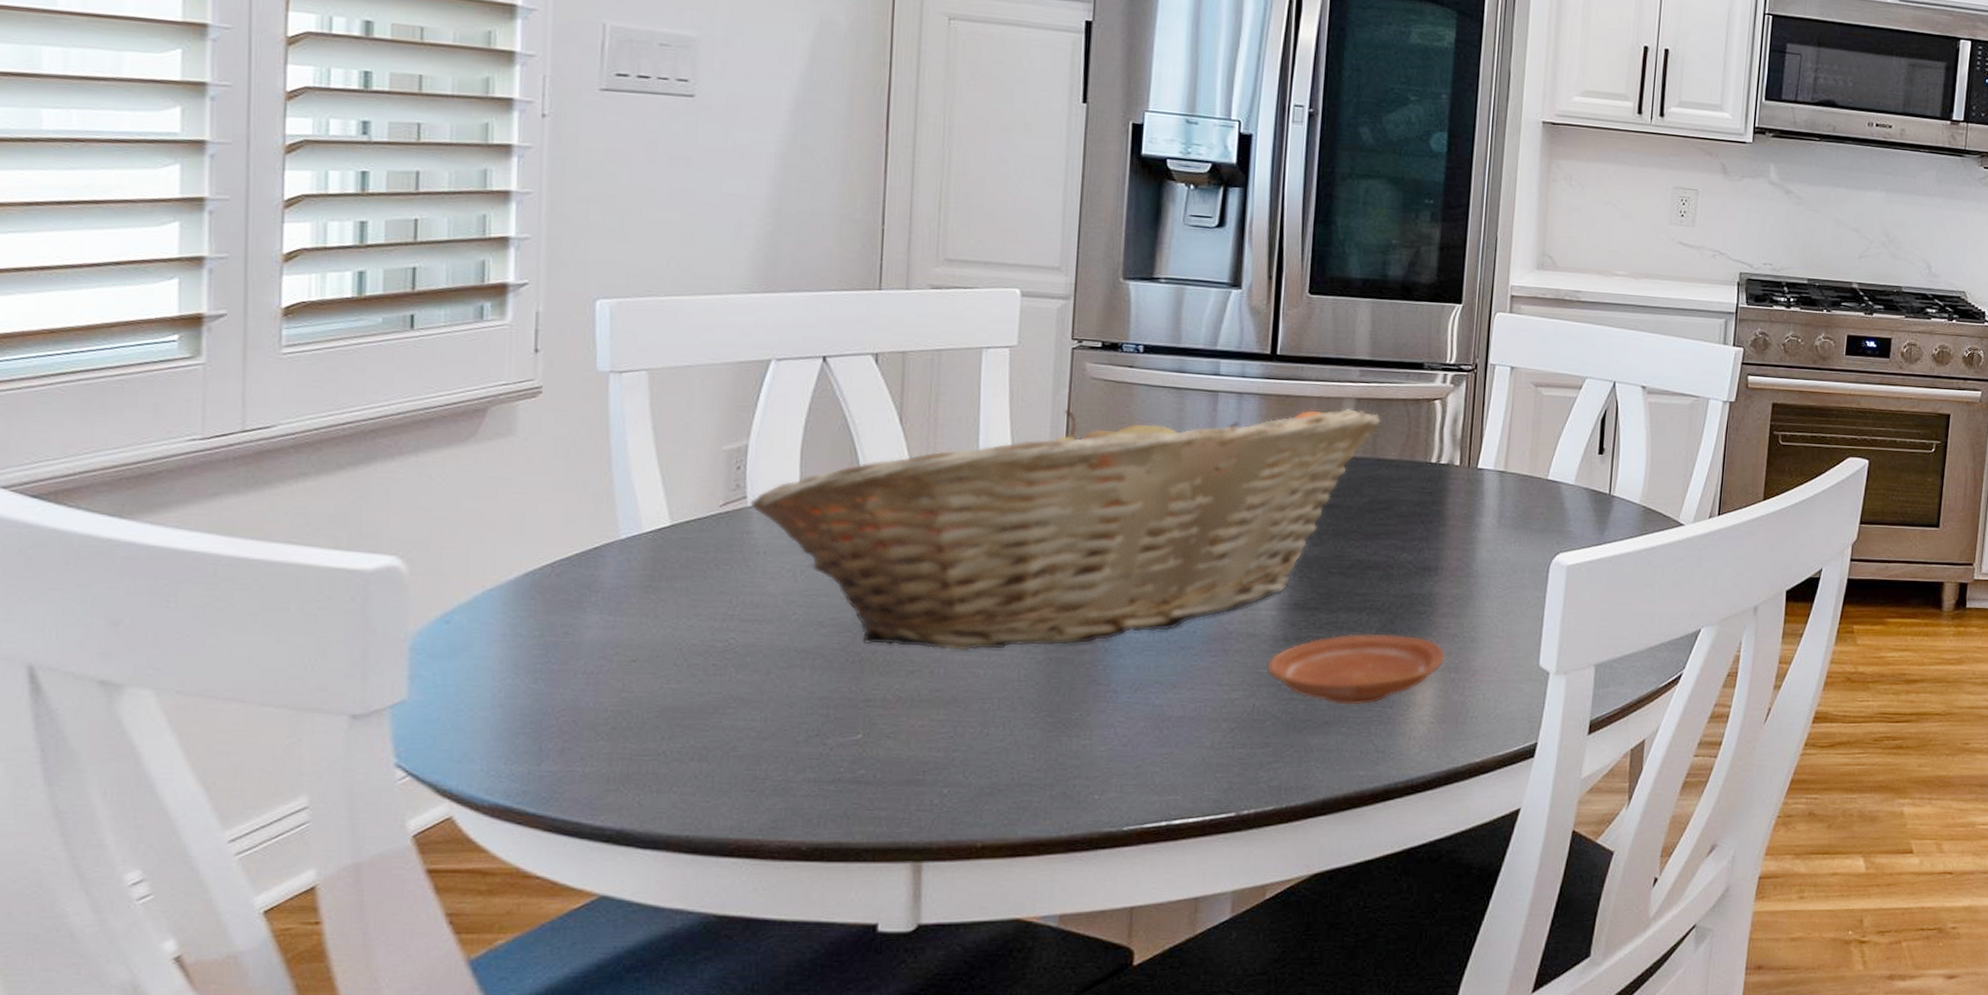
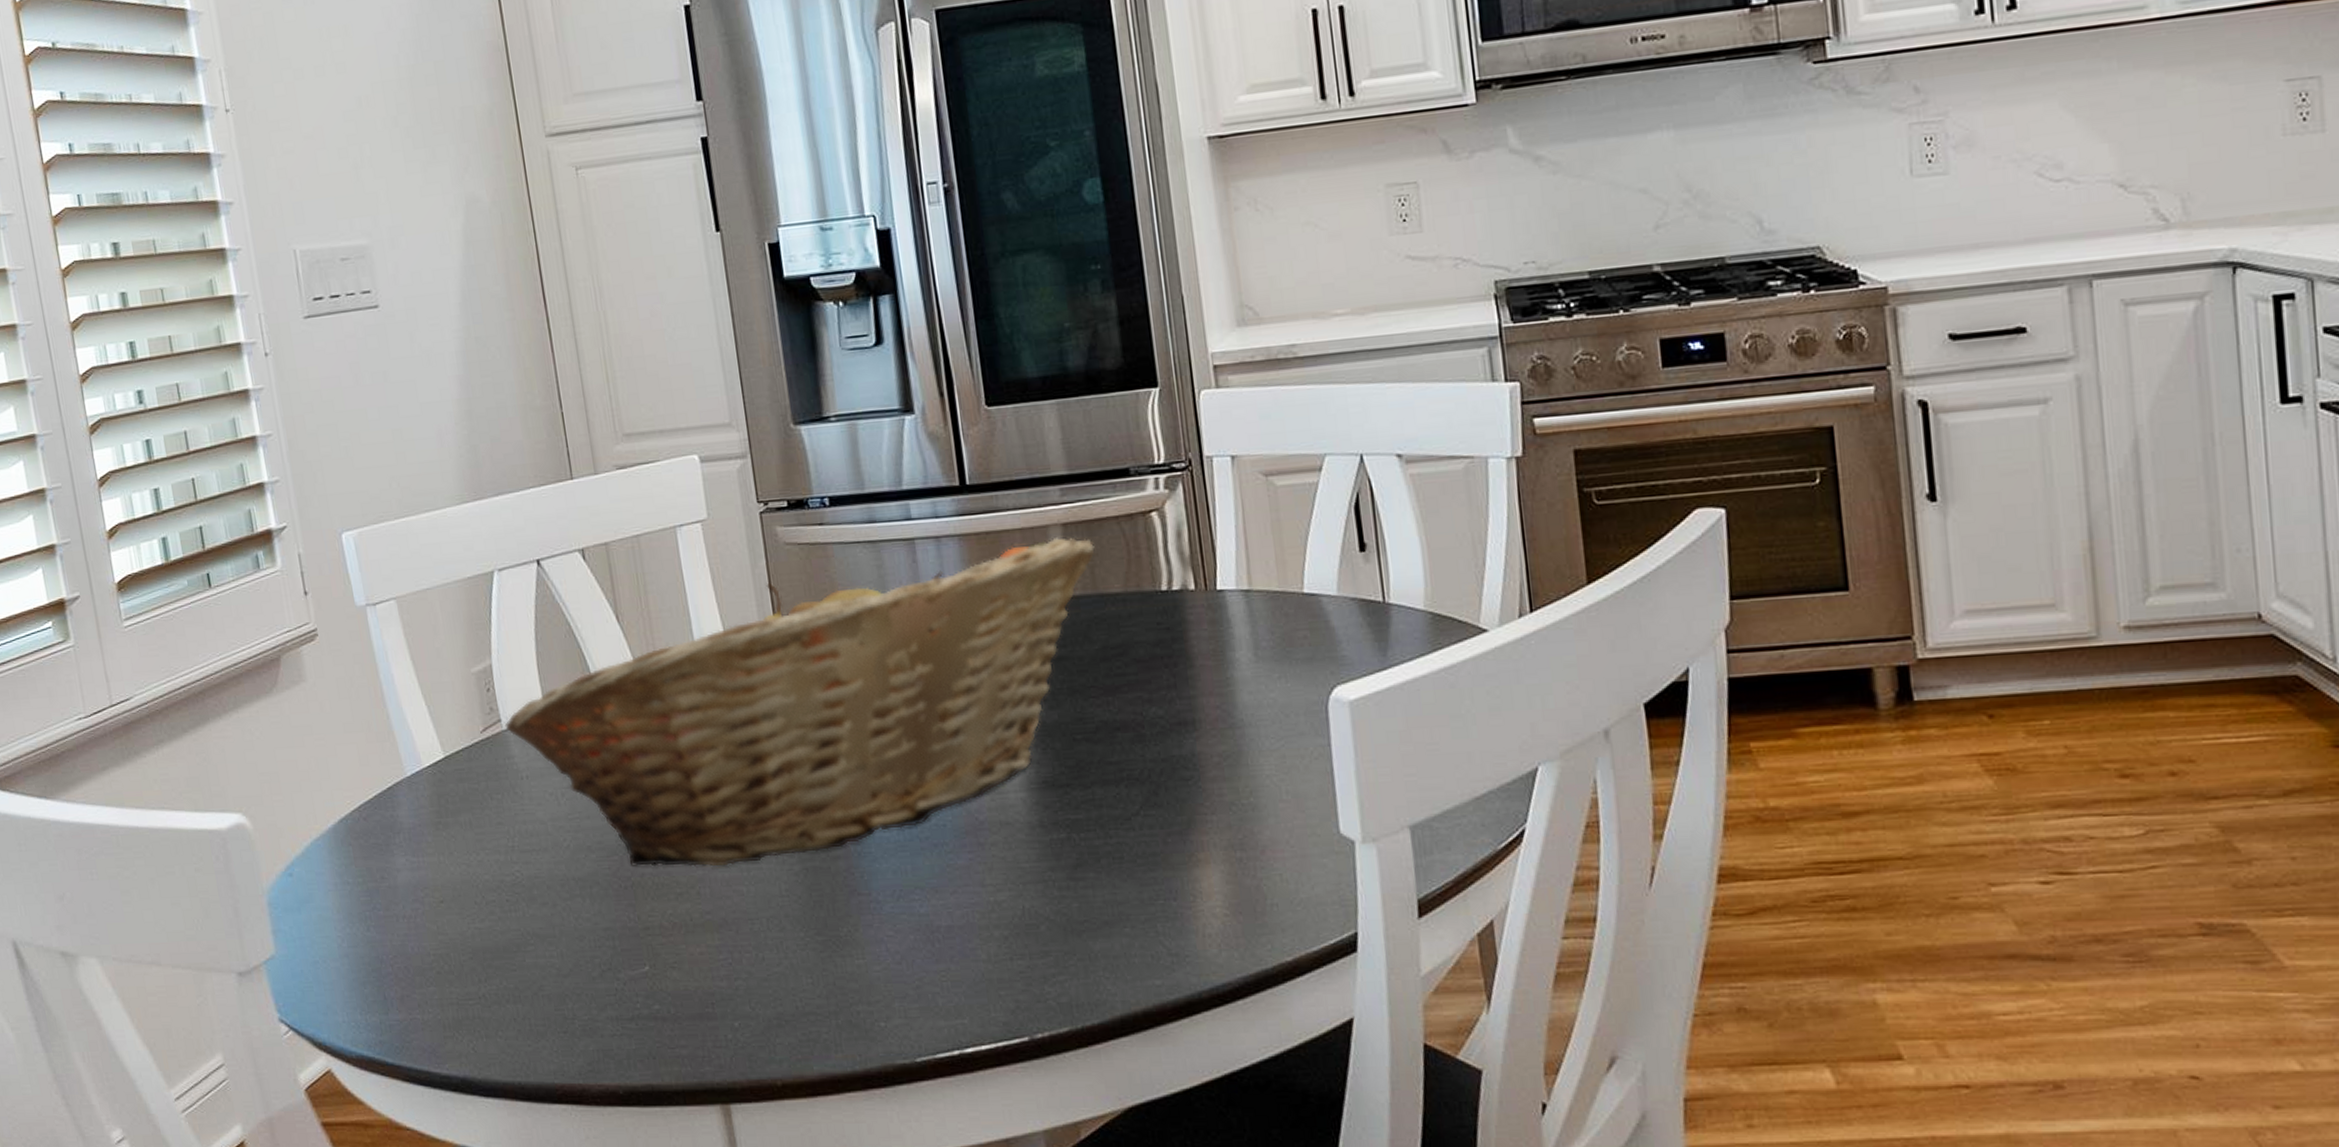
plate: present [1266,633,1445,705] -> none [1027,808,1226,900]

